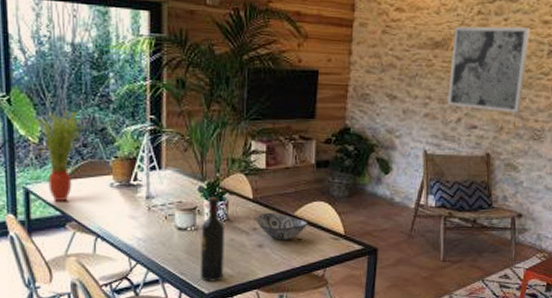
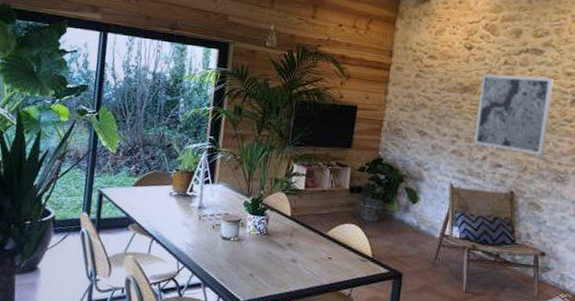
potted plant: present [38,110,83,201] -> none [118,127,154,205]
wine bottle: present [200,197,225,282] -> none [237,212,264,291]
decorative bowl: present [255,212,308,240] -> none [291,229,339,258]

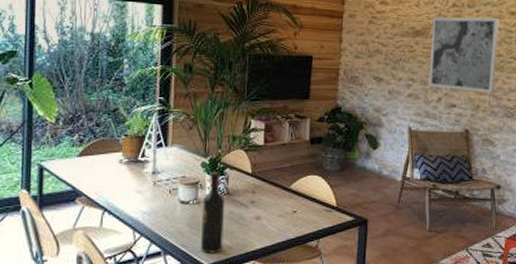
wine bottle: none [237,212,264,291] -> present [200,172,226,254]

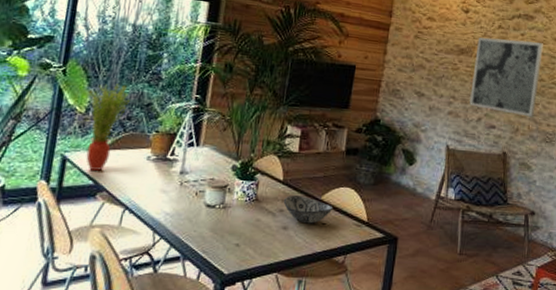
potted plant: none [56,92,97,177] -> present [86,84,131,171]
wine bottle: present [200,172,226,254] -> none [221,176,253,262]
decorative bowl: none [254,185,303,213] -> present [283,194,334,224]

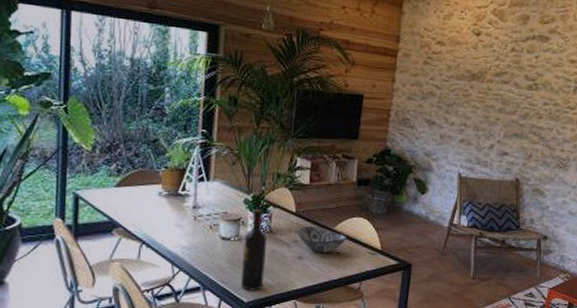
potted plant: present [86,84,131,171] -> none [93,120,136,207]
wine bottle: none [221,176,253,262] -> present [240,209,268,291]
wall art: present [470,37,543,117] -> none [482,61,558,143]

